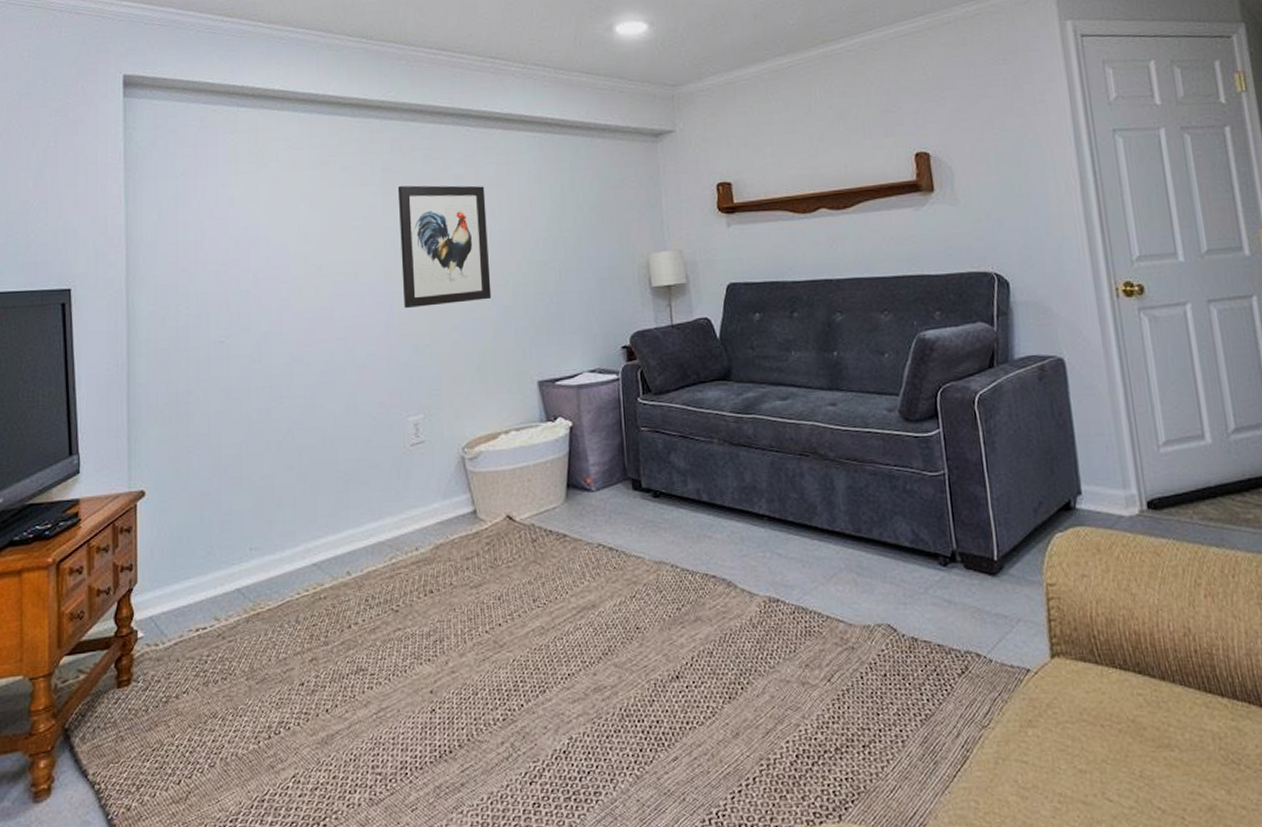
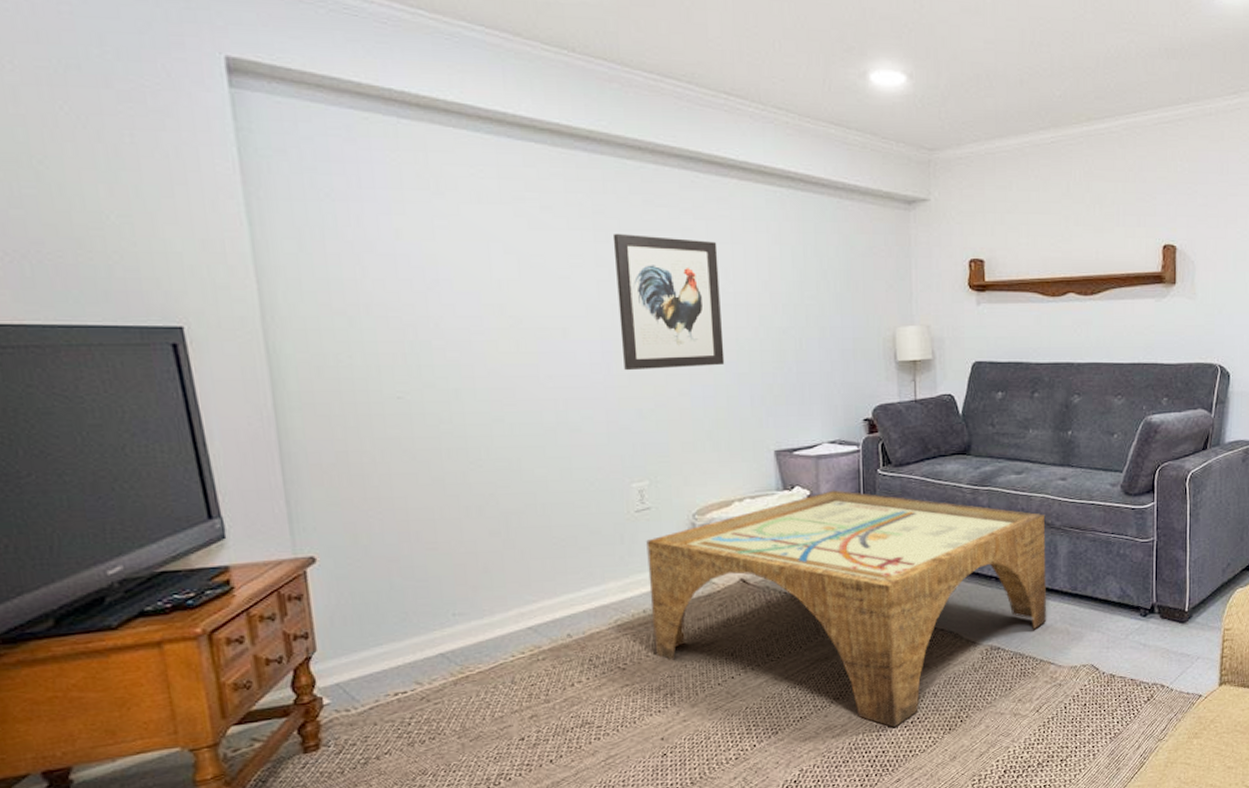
coffee table: none [420,420,829,692] -> present [646,490,1047,727]

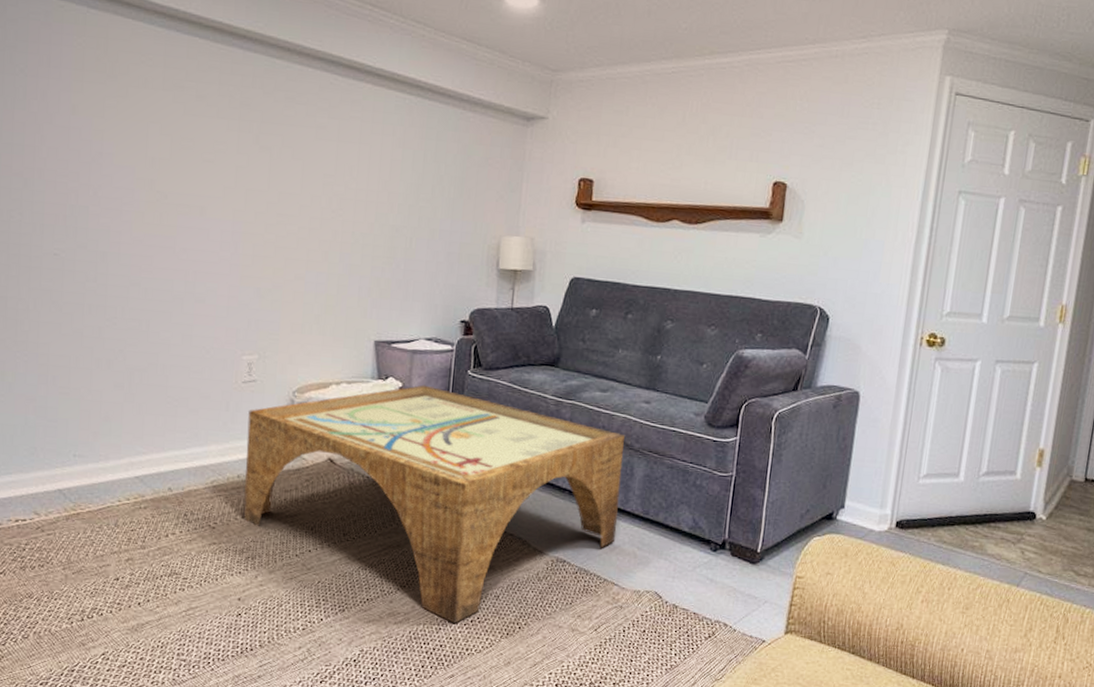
wall art: present [612,233,725,371] -> none [250,124,347,256]

